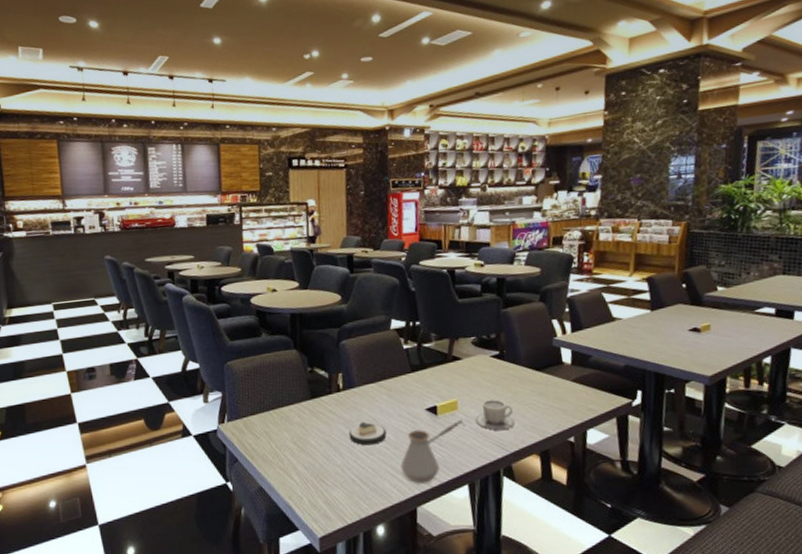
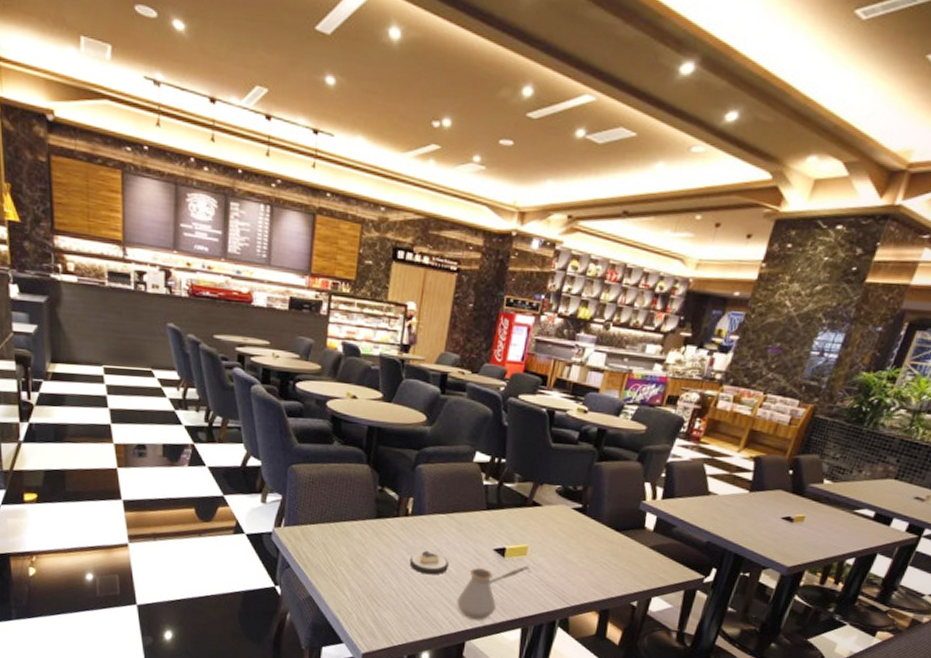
cup: present [475,399,514,430] -> none [542,551,583,583]

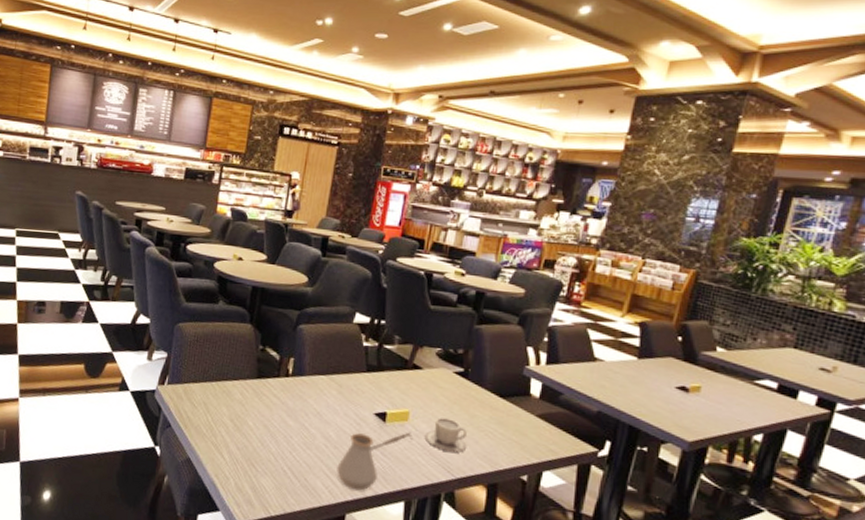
cake slice: present [409,550,449,575] -> none [289,412,329,440]
cup: none [542,551,583,583] -> present [424,417,467,453]

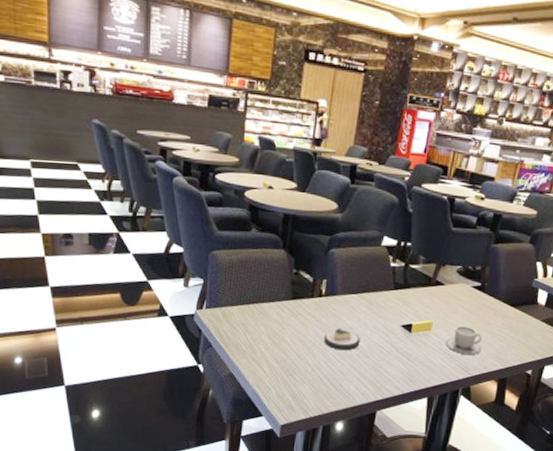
cake slice: none [289,412,329,440] -> present [324,328,360,351]
coffee pot: present [337,432,414,491] -> none [368,340,436,391]

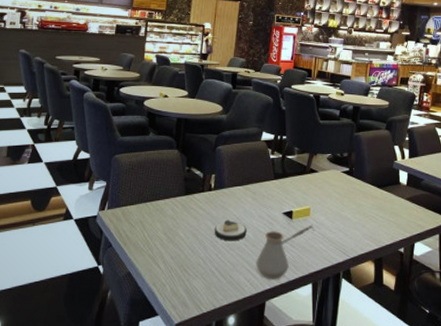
coffee pot: none [368,340,436,391] -> present [256,225,315,280]
cup: present [445,326,482,355] -> none [323,210,356,237]

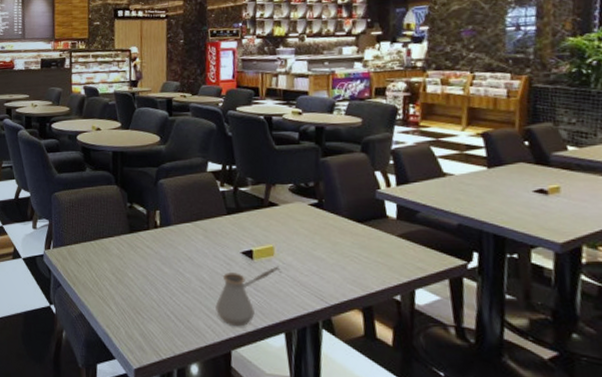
cake slice: present [214,219,247,241] -> none [165,259,202,283]

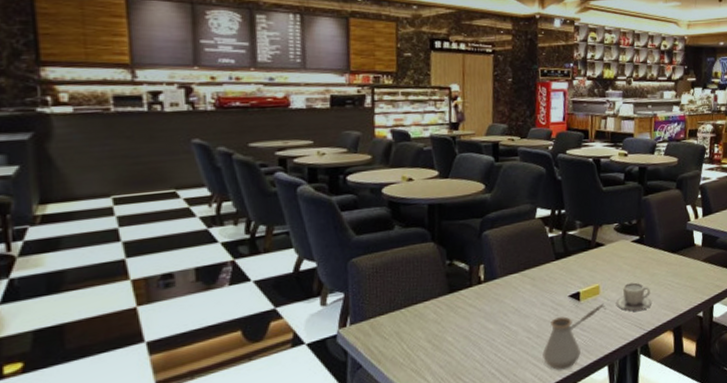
cup: none [292,249,334,280] -> present [615,282,651,311]

